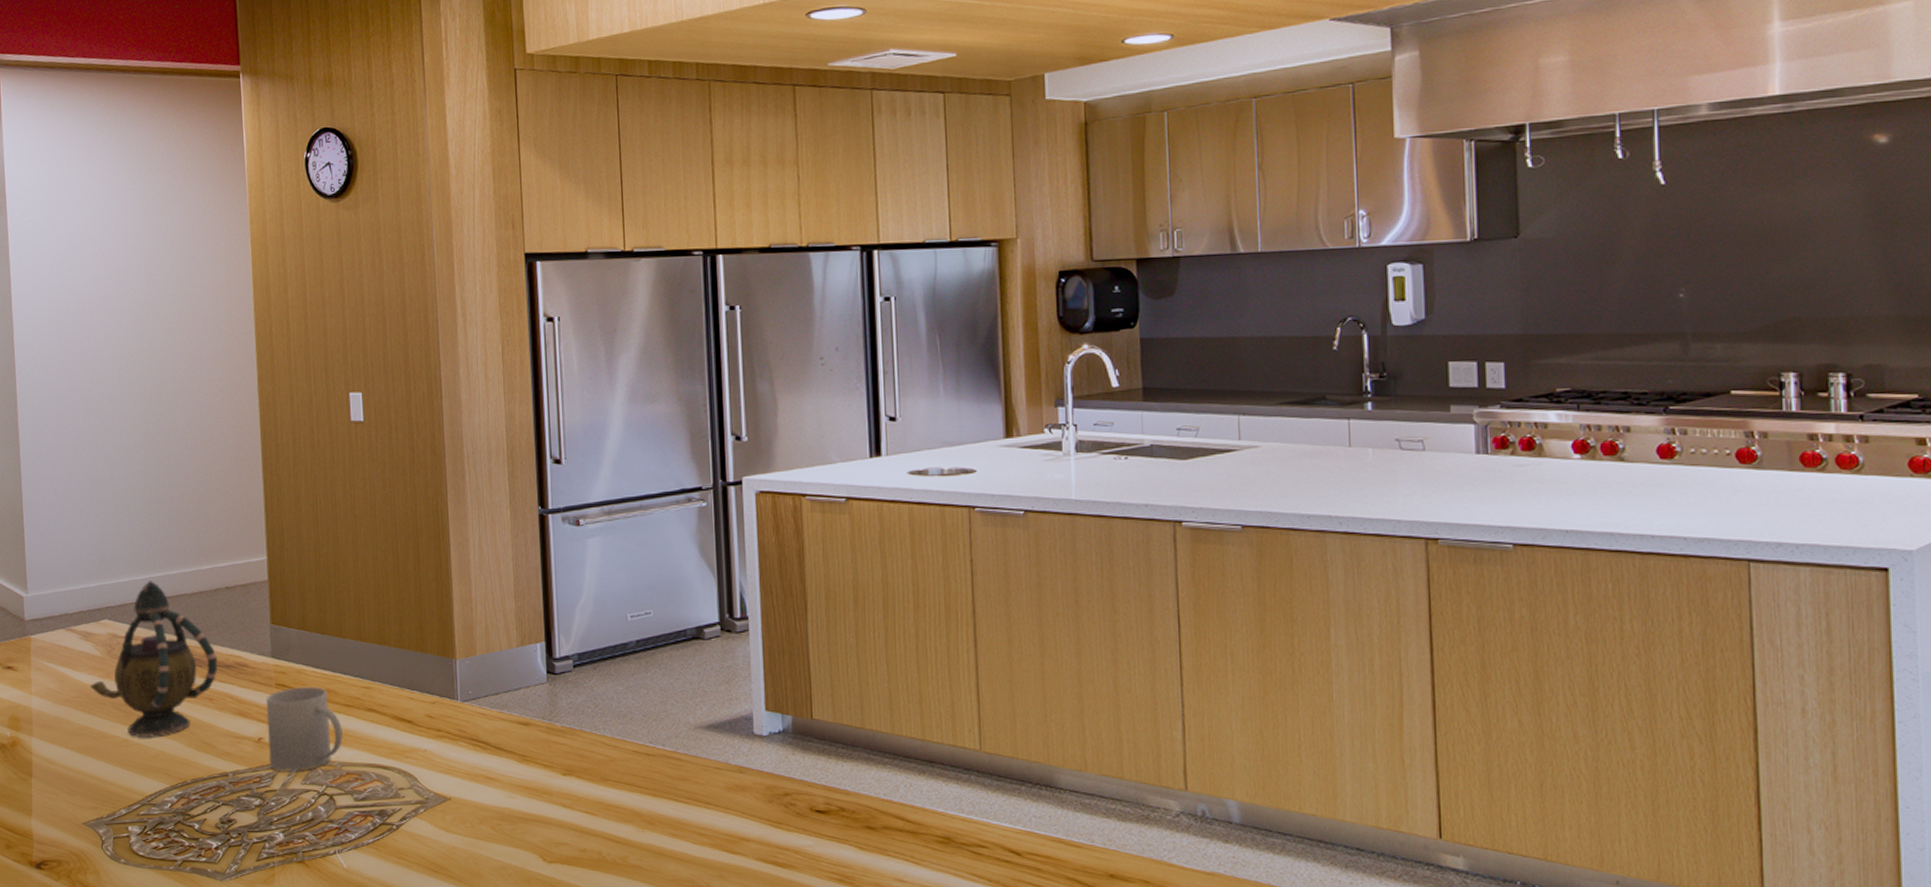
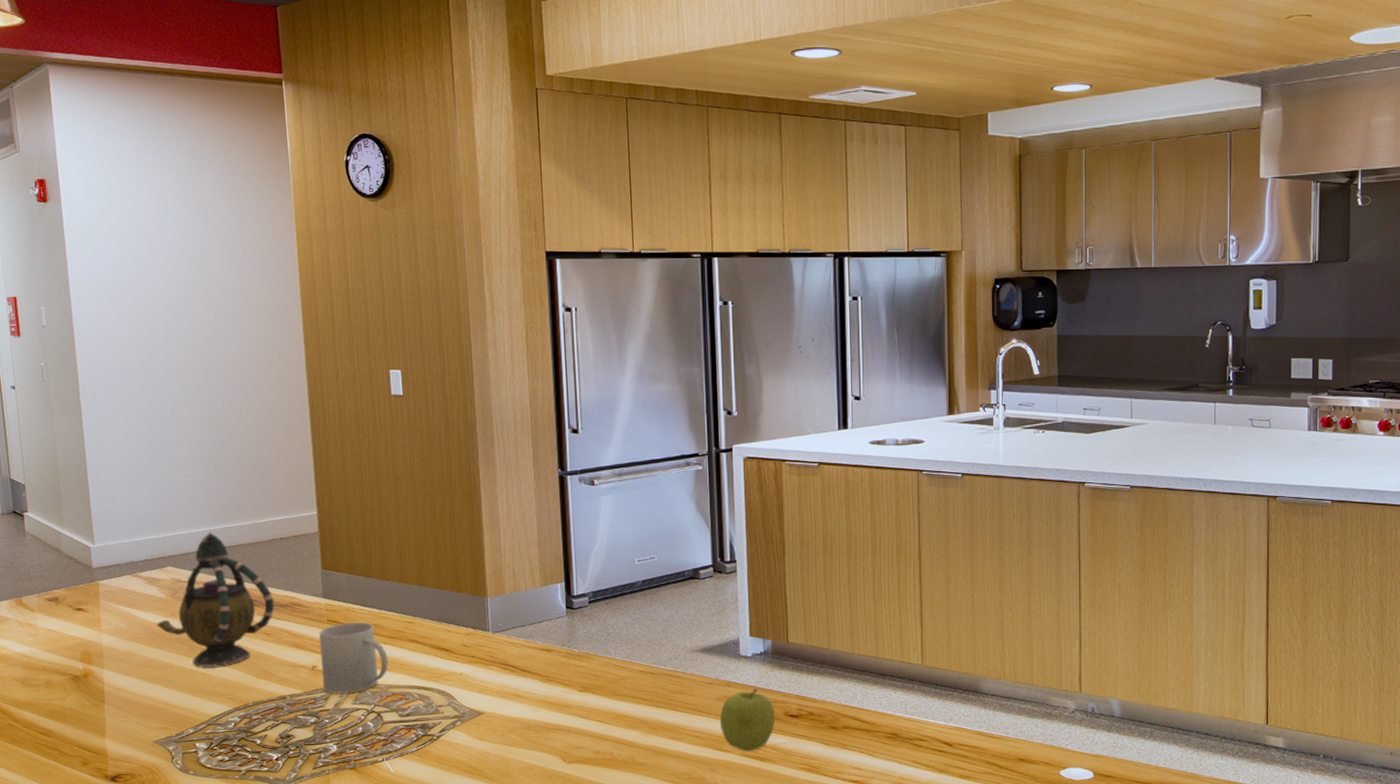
fruit: none [730,776,798,855] -> present [719,689,775,751]

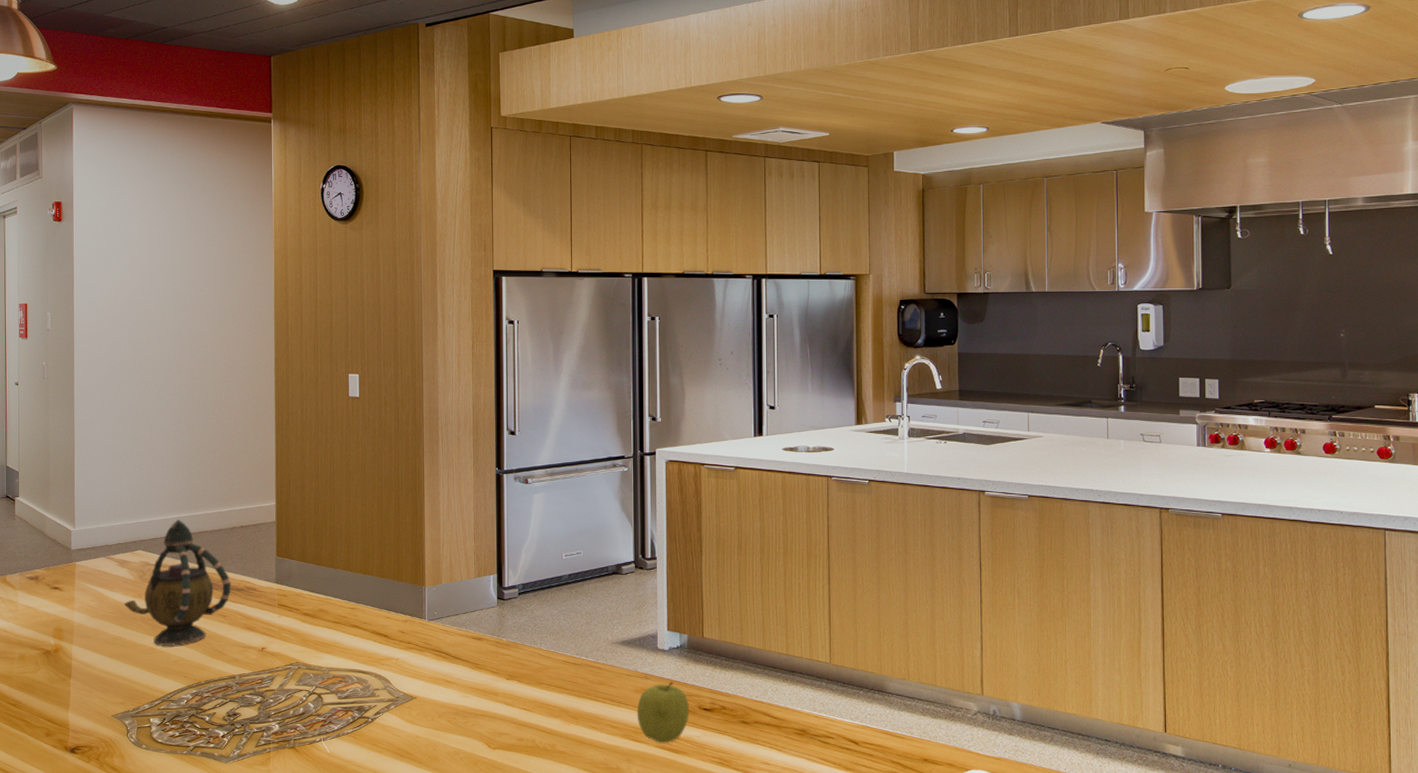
mug: present [318,622,389,694] -> none [269,607,331,675]

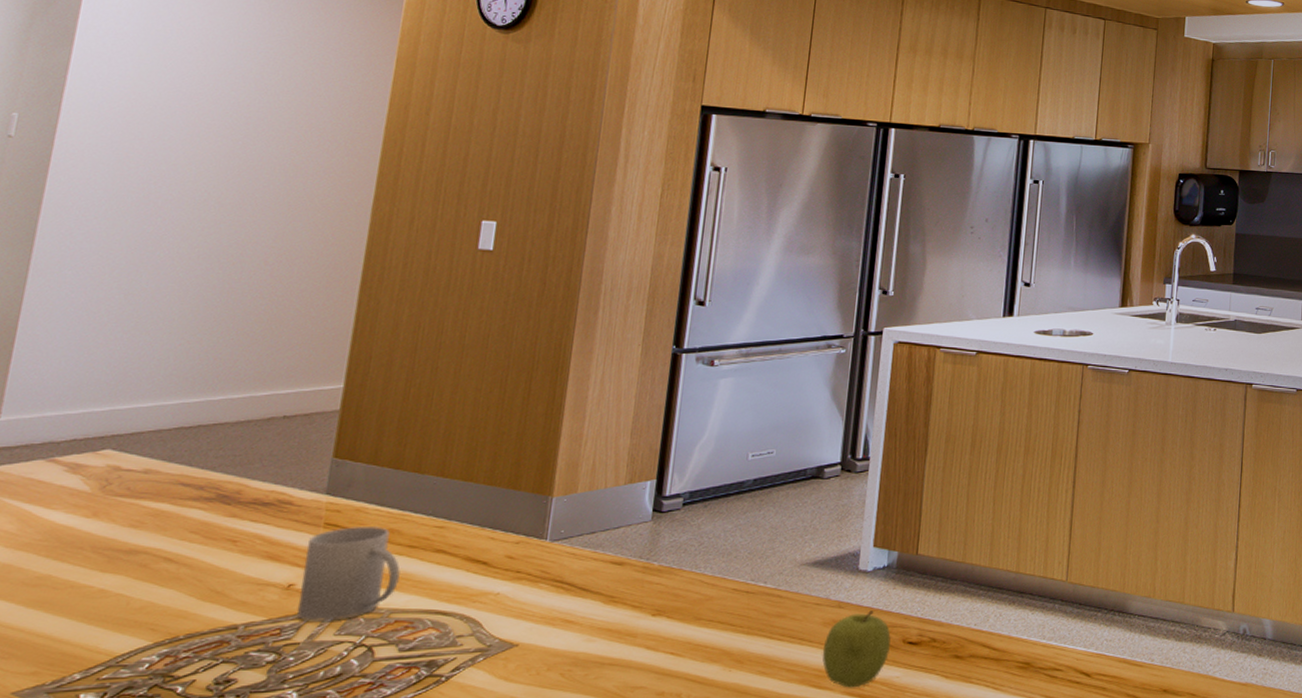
teapot: present [123,520,231,647] -> none [64,407,254,587]
mug: none [269,607,331,675] -> present [296,527,400,621]

